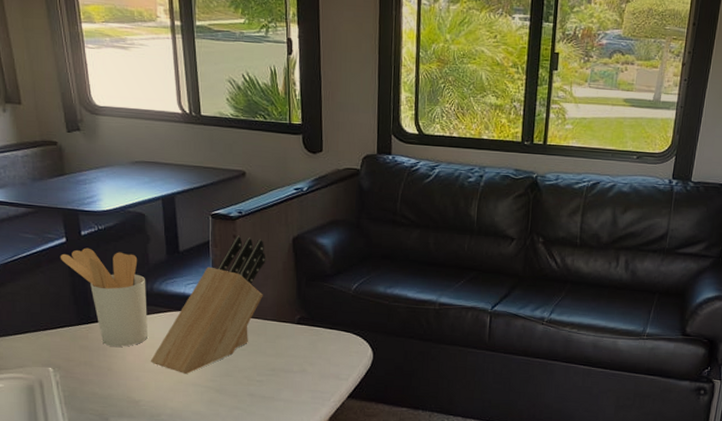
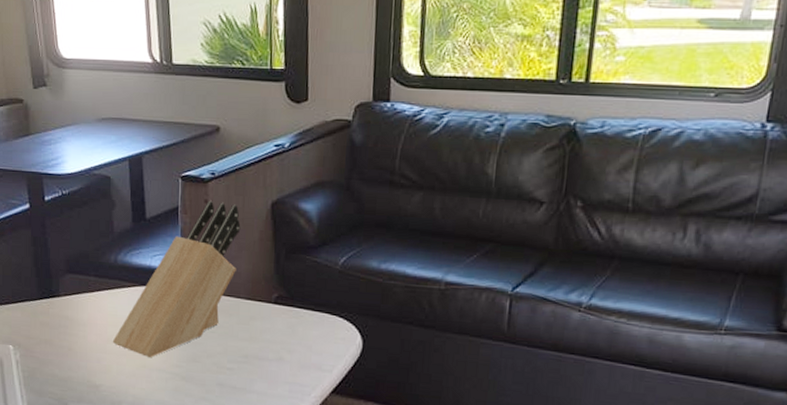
utensil holder: present [60,247,147,347] -> none [23,214,111,325]

